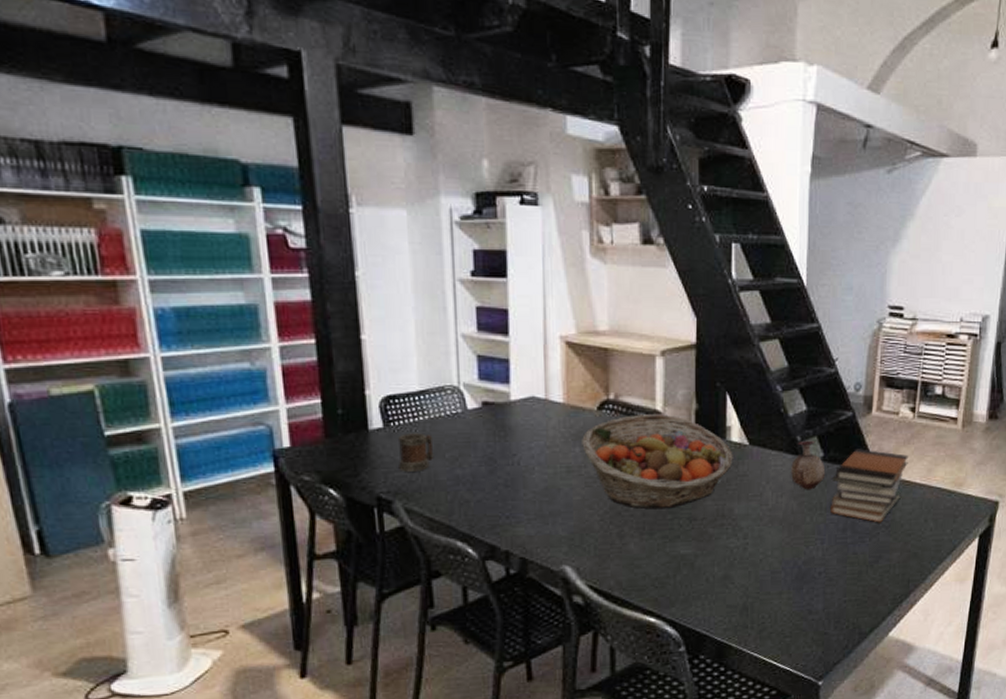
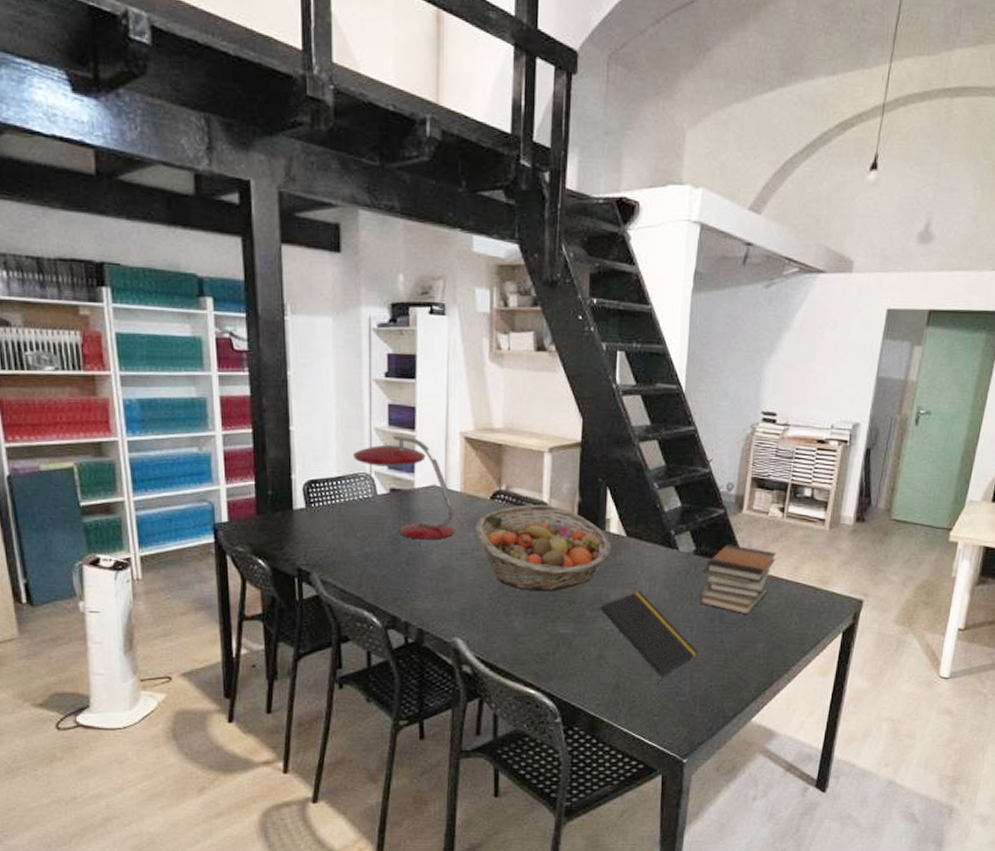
mug: present [399,433,434,472] -> none [317,514,347,548]
desk lamp: none [438,341,559,458] -> present [353,435,455,540]
notepad: none [723,503,831,602] -> present [600,590,699,684]
vase: present [791,440,826,490] -> none [664,534,697,581]

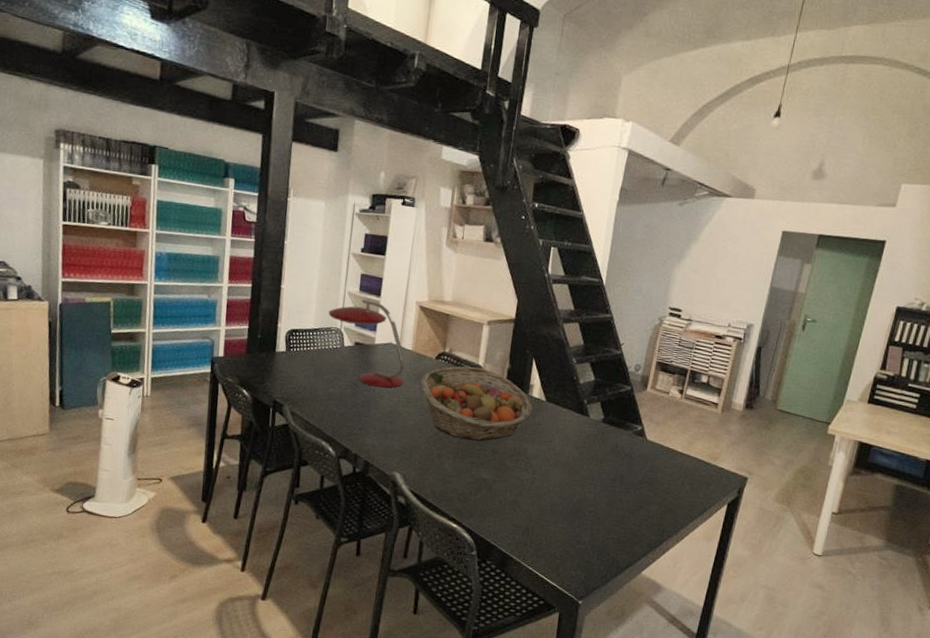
notepad: present [600,590,699,684] -> none [518,448,600,531]
book stack: present [700,544,776,615] -> none [604,416,674,479]

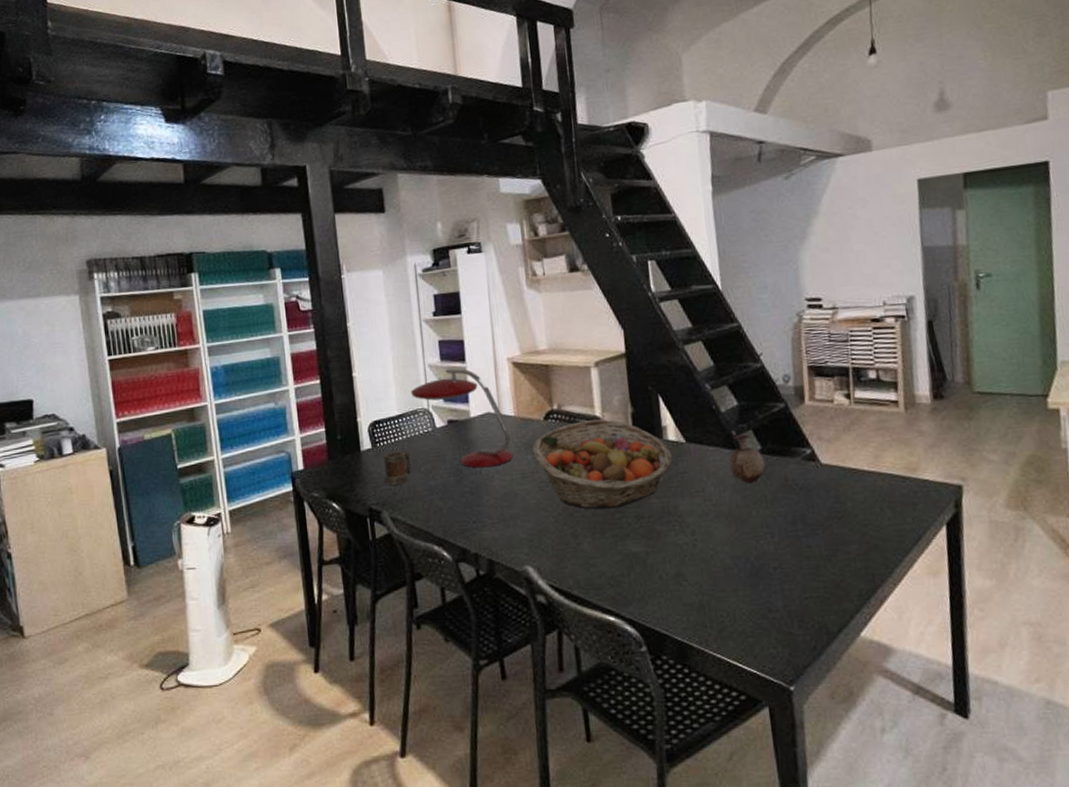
mug: none [291,358,318,386] -> present [384,451,412,485]
vase: none [576,404,604,444] -> present [730,434,766,484]

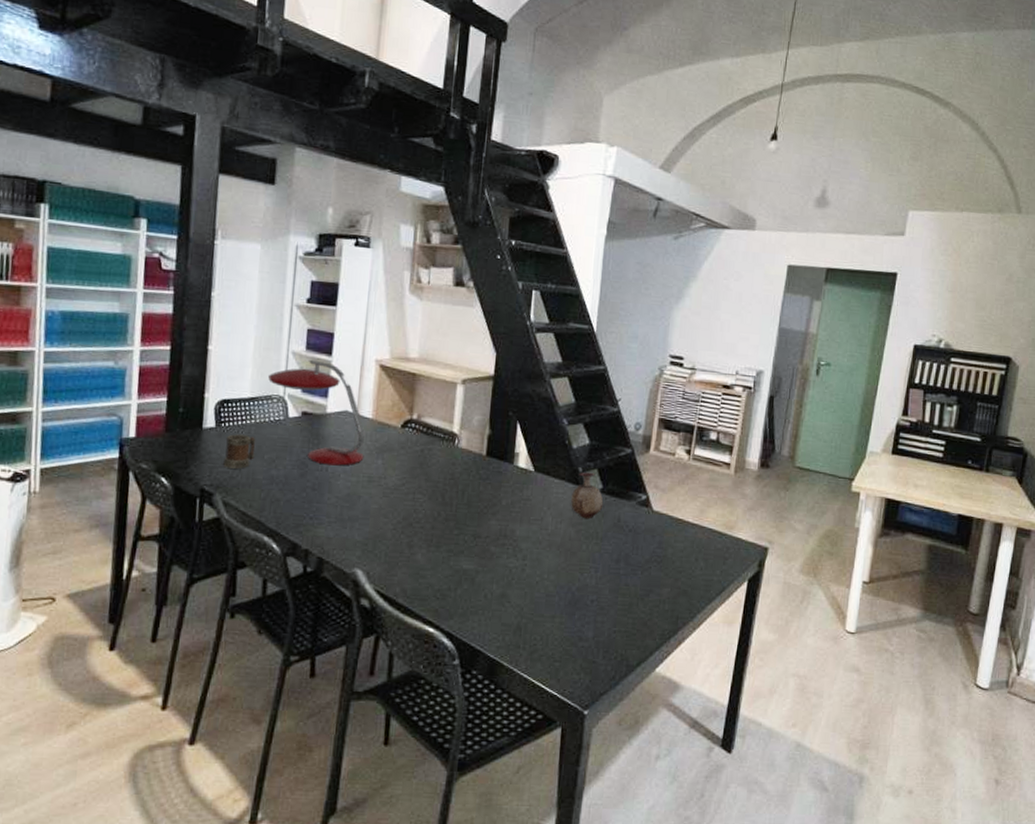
fruit basket: present [533,419,672,510] -> none [384,435,519,524]

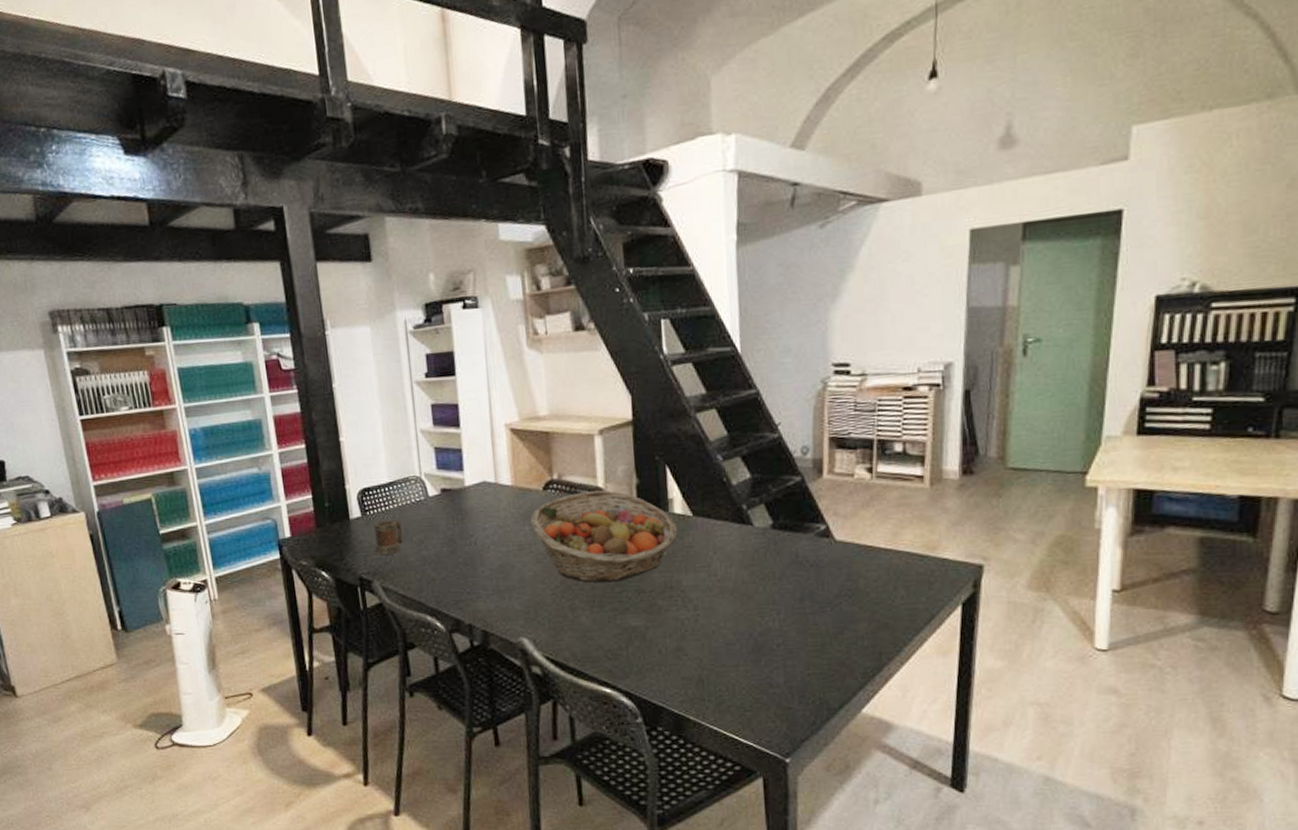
desk lamp: present [268,359,365,466] -> none [402,434,510,539]
fruit basket: none [384,435,519,524] -> present [530,490,678,583]
vase: present [571,472,604,519] -> none [738,508,777,560]

